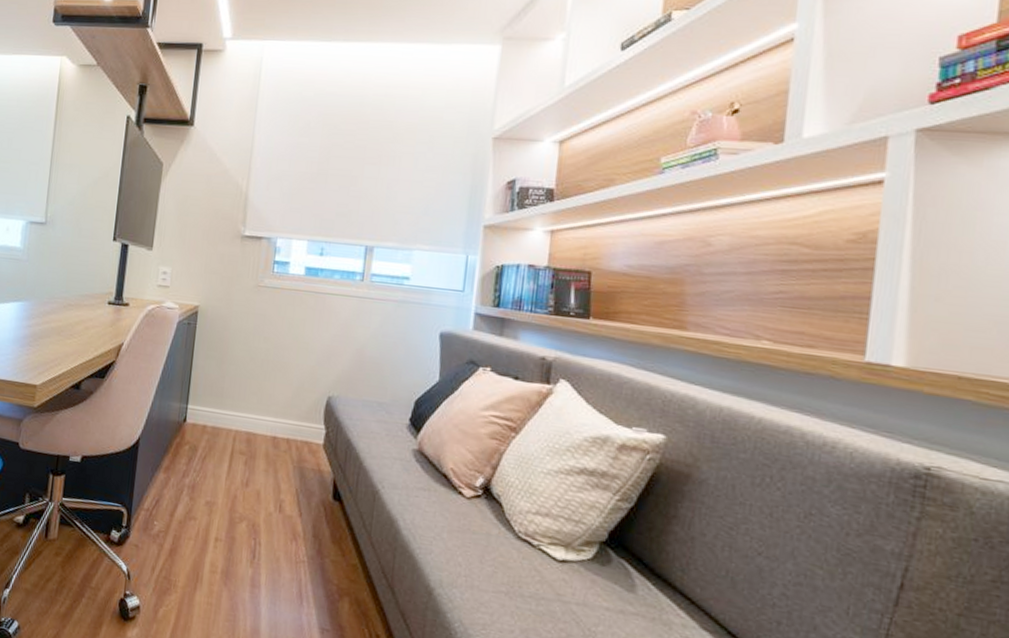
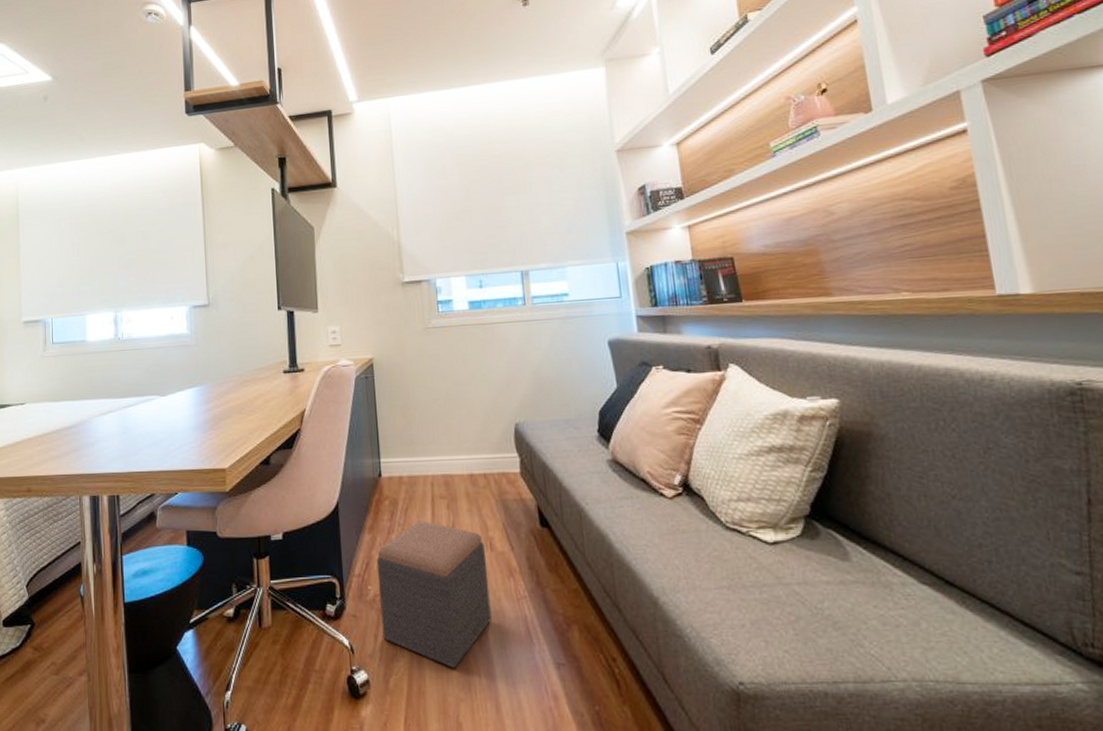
footstool: none [160,470,274,612] -> present [376,520,492,668]

